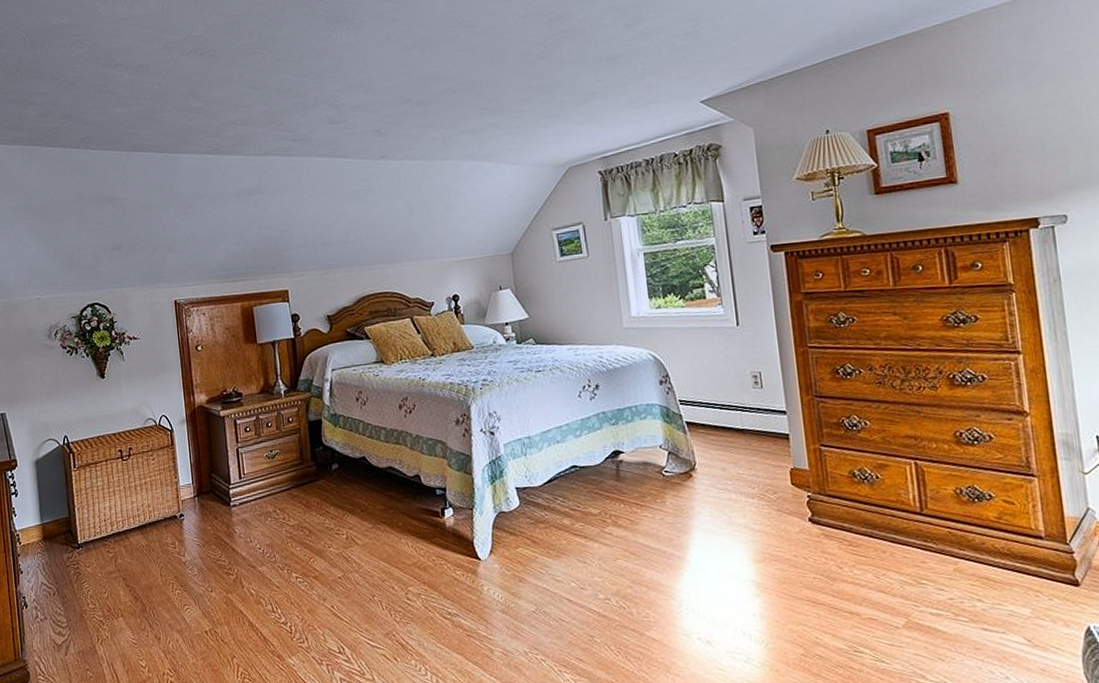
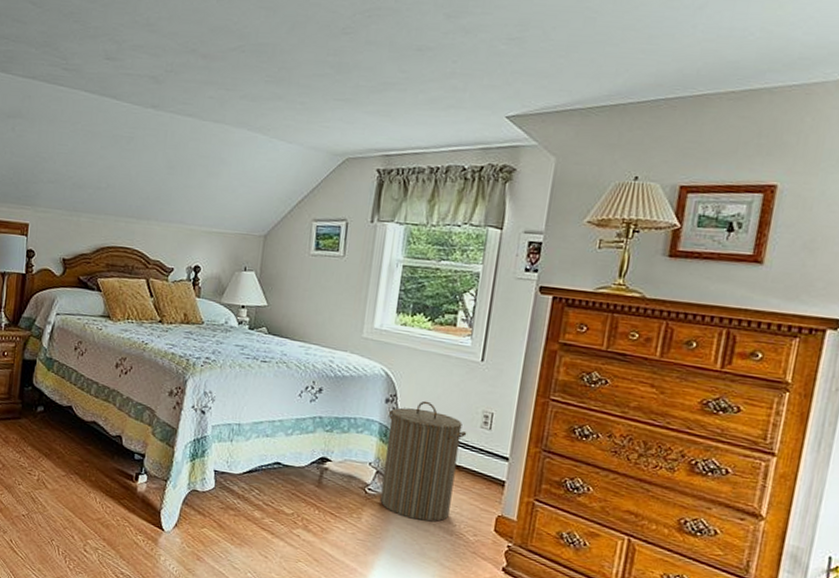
laundry hamper: none [666,374,746,491] -> present [380,401,467,522]

